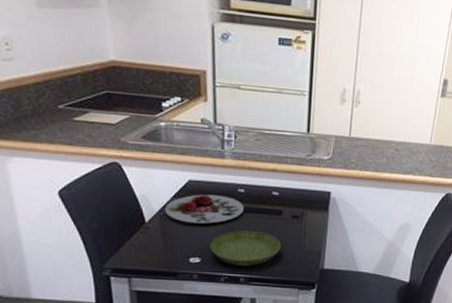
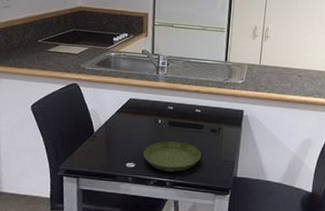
plate: present [164,194,245,224] -> none [109,110,173,135]

